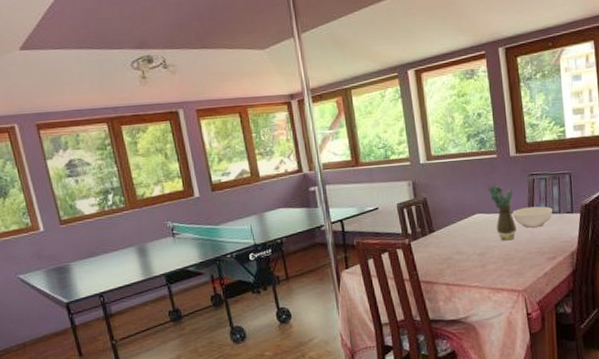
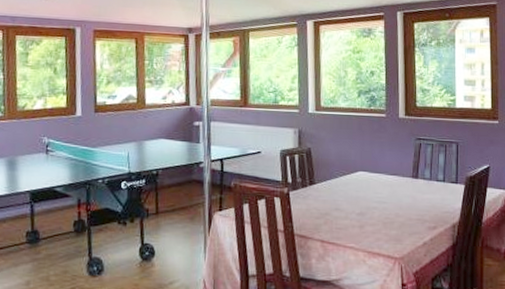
vase: present [487,183,517,241] -> none [373,142,399,203]
bowl: present [513,206,553,228] -> none [396,171,438,193]

